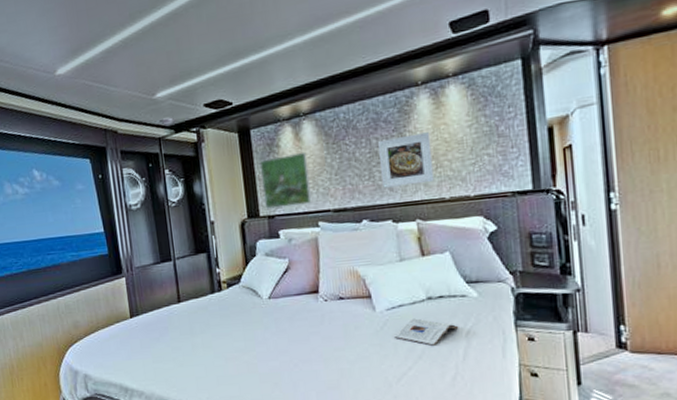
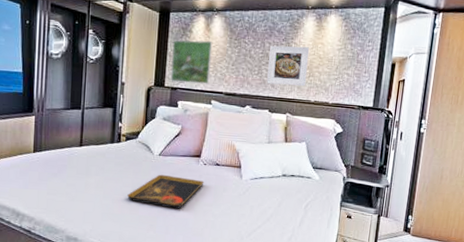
decorative tray: none [241,320,330,360] -> present [127,174,204,209]
magazine: present [395,318,459,346] -> none [253,189,301,212]

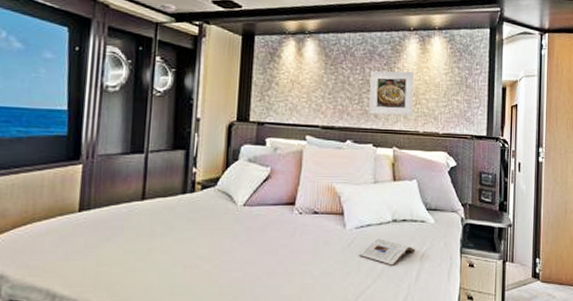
decorative tray: present [127,174,204,209] -> none [203,229,300,272]
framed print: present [171,40,213,85] -> none [257,66,306,117]
magazine: none [253,189,301,212] -> present [359,238,416,266]

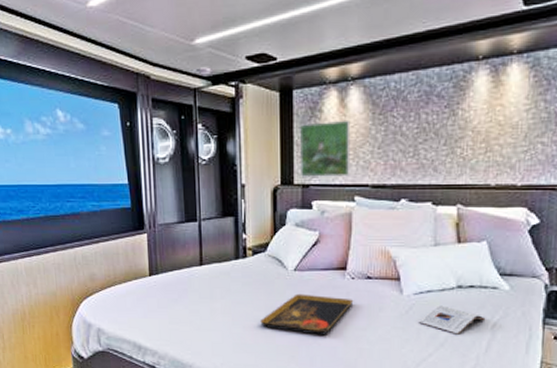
decorative tray: none [203,229,300,272] -> present [260,293,354,335]
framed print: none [257,66,306,117] -> present [300,121,351,178]
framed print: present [369,70,415,116] -> none [427,112,484,168]

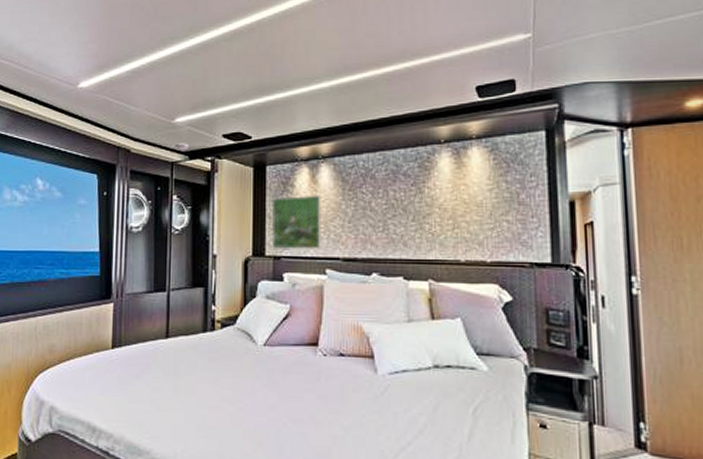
decorative tray: present [260,293,354,335] -> none [226,371,326,419]
magazine: present [419,305,486,335] -> none [395,387,466,420]

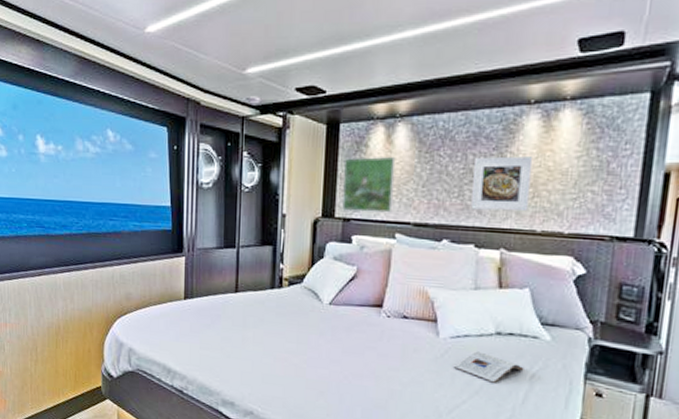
magazine: none [395,387,466,420] -> present [454,351,524,383]
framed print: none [396,191,450,243] -> present [471,156,533,212]

